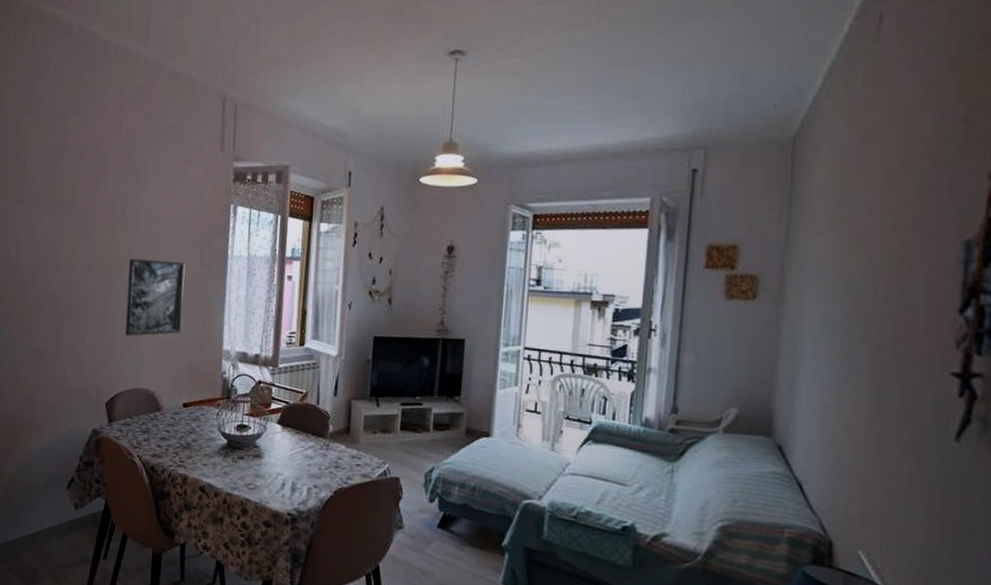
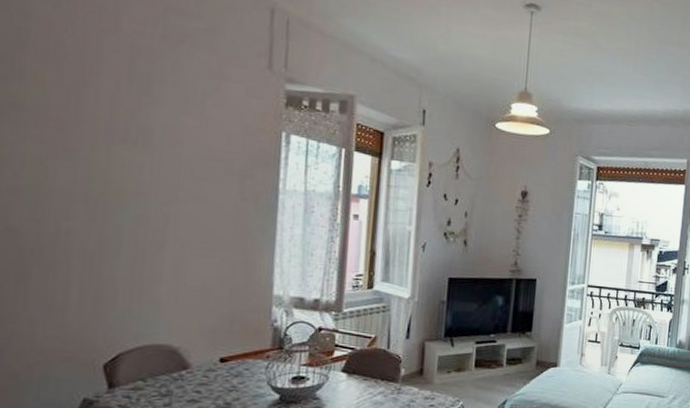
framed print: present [125,258,185,336] -> none [133,186,221,282]

